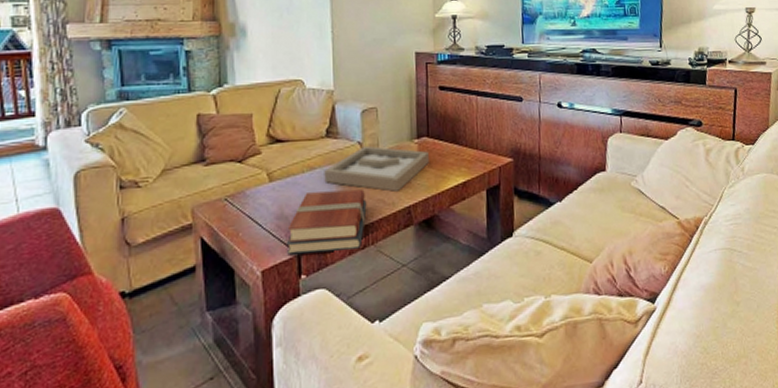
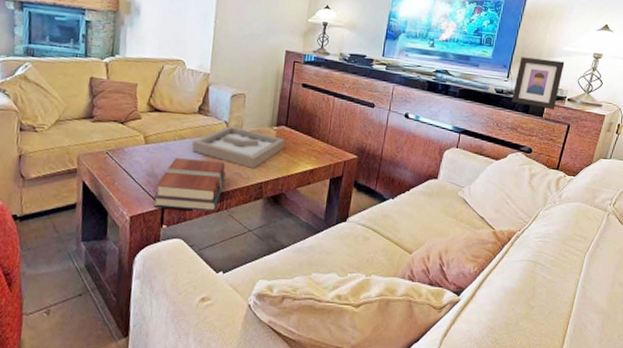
picture frame: none [669,21,718,75] -> present [511,57,565,109]

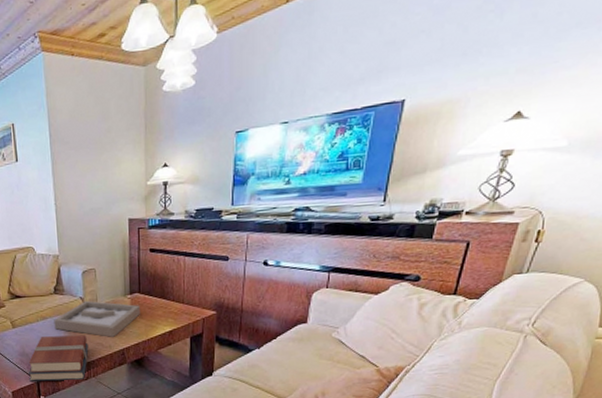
picture frame: present [511,57,565,109] -> none [390,169,460,229]

